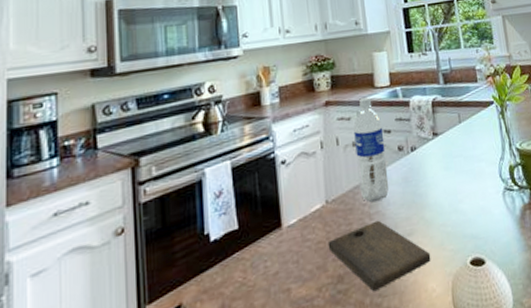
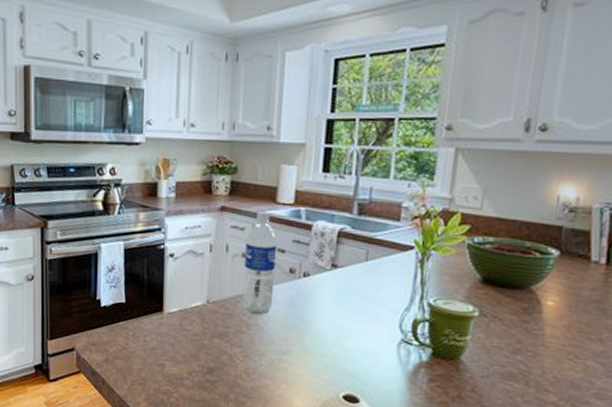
cutting board: present [327,220,431,292] -> none [203,331,303,392]

